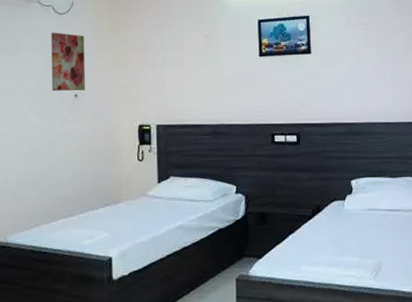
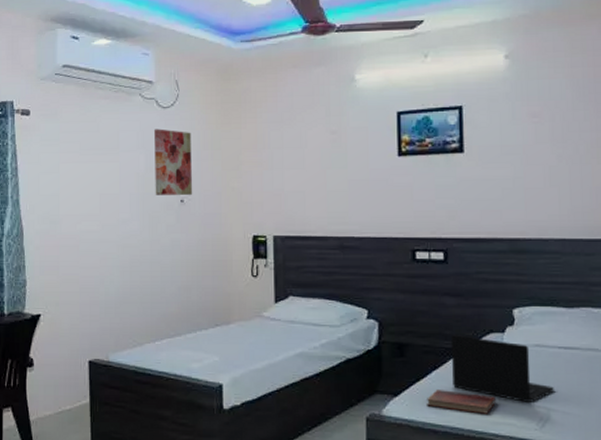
diary: none [285,250,340,269] -> present [427,390,496,414]
laptop: none [303,204,384,258] -> present [450,335,554,404]

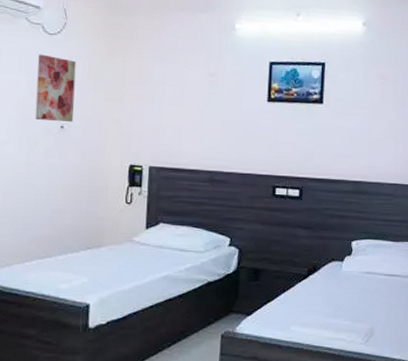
diary: present [427,390,496,414] -> none [275,310,332,331]
laptop: present [450,335,554,404] -> none [298,262,378,322]

